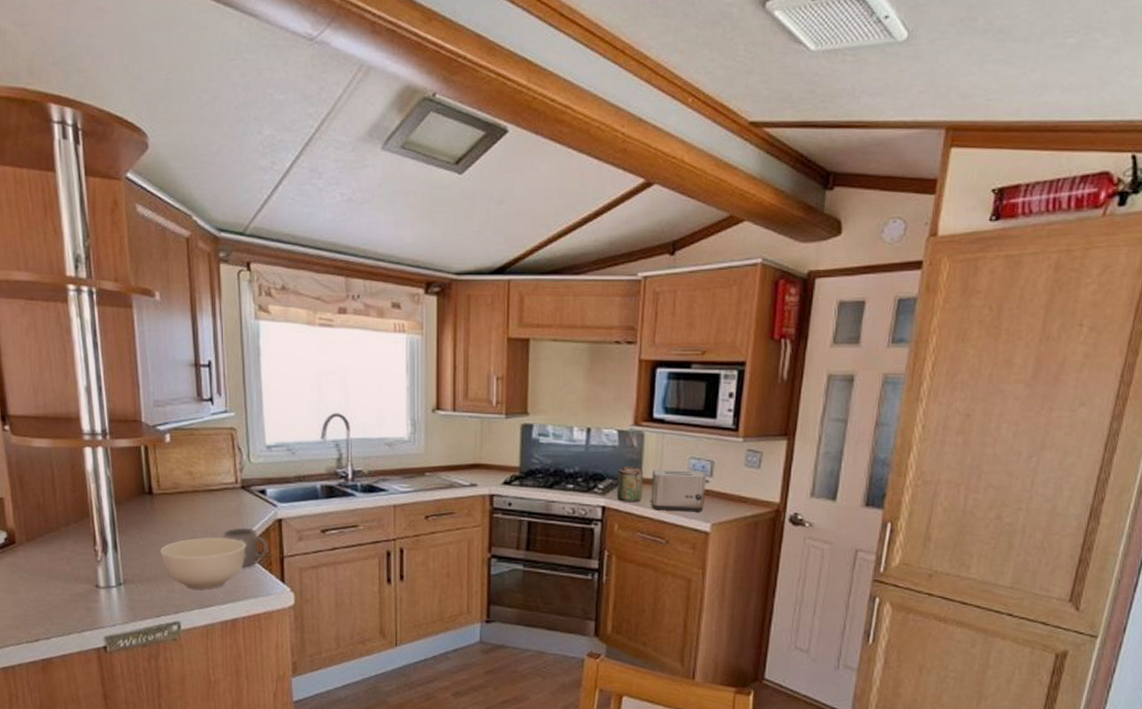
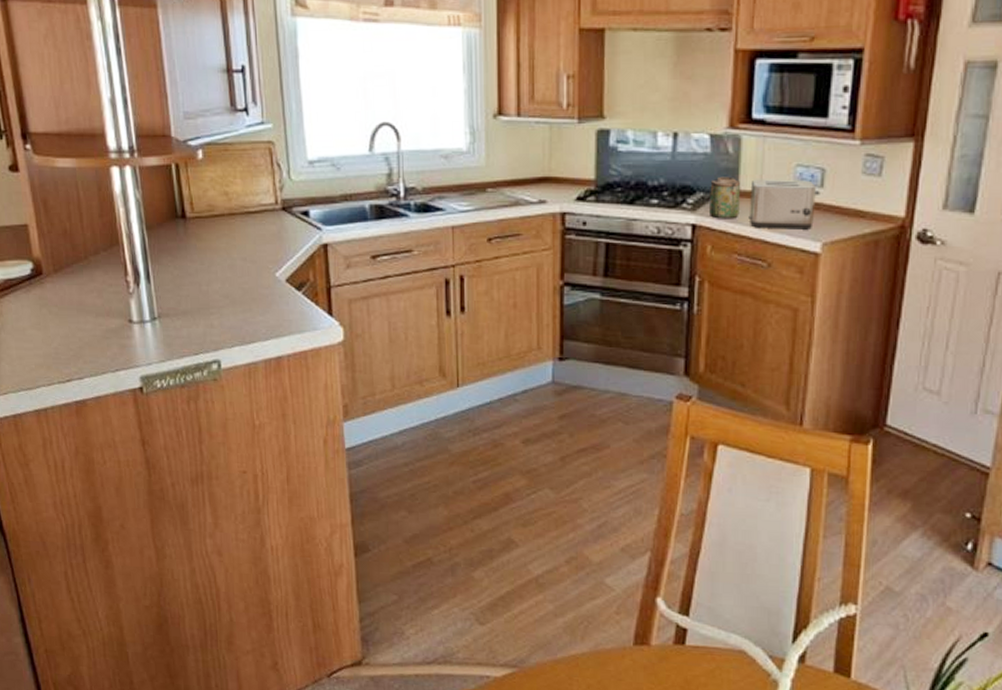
bowl: present [160,537,246,590] -> none [196,266,289,324]
mug: present [223,527,268,568] -> none [263,254,313,300]

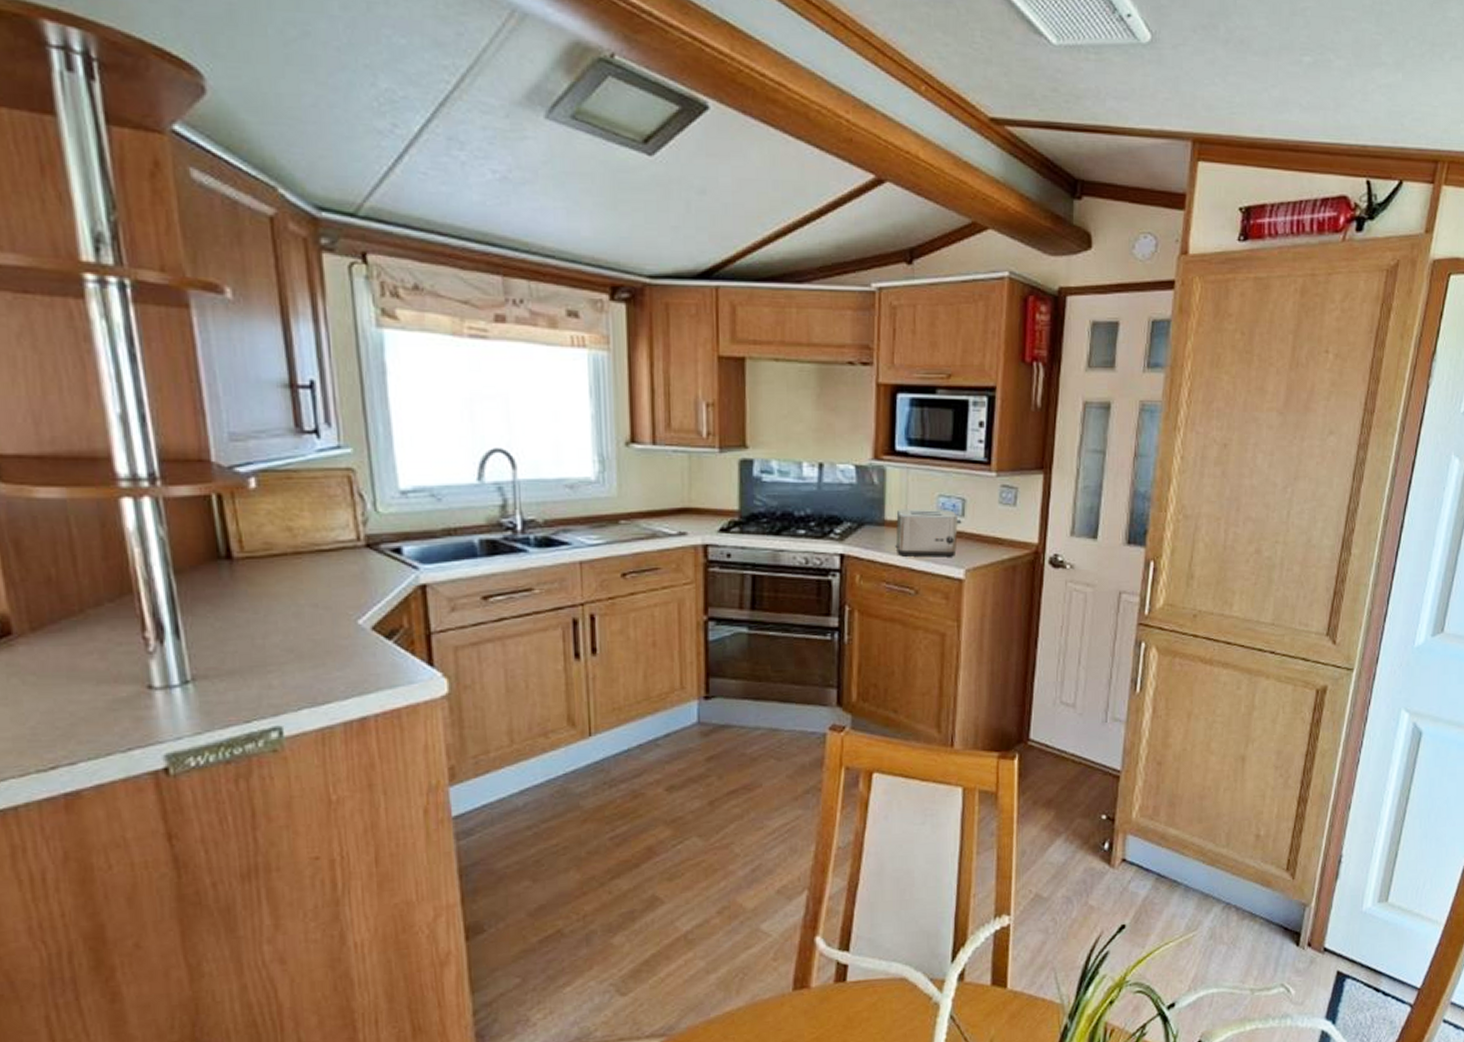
canister: present [708,176,740,219] -> none [856,506,886,549]

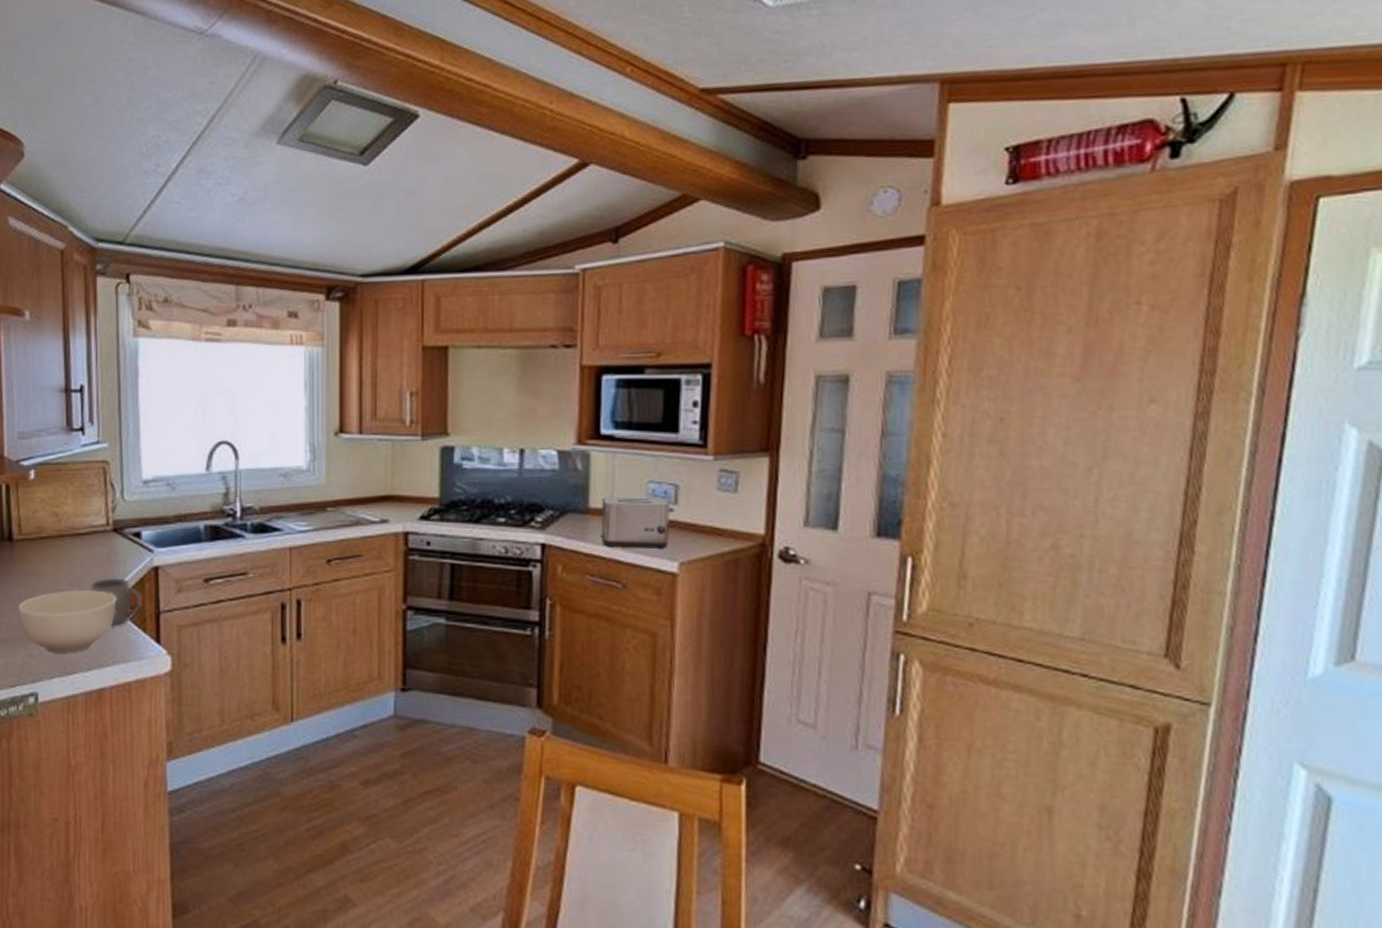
bowl: none [247,612,376,683] -> present [18,590,117,653]
mug: none [341,597,408,650] -> present [90,577,142,626]

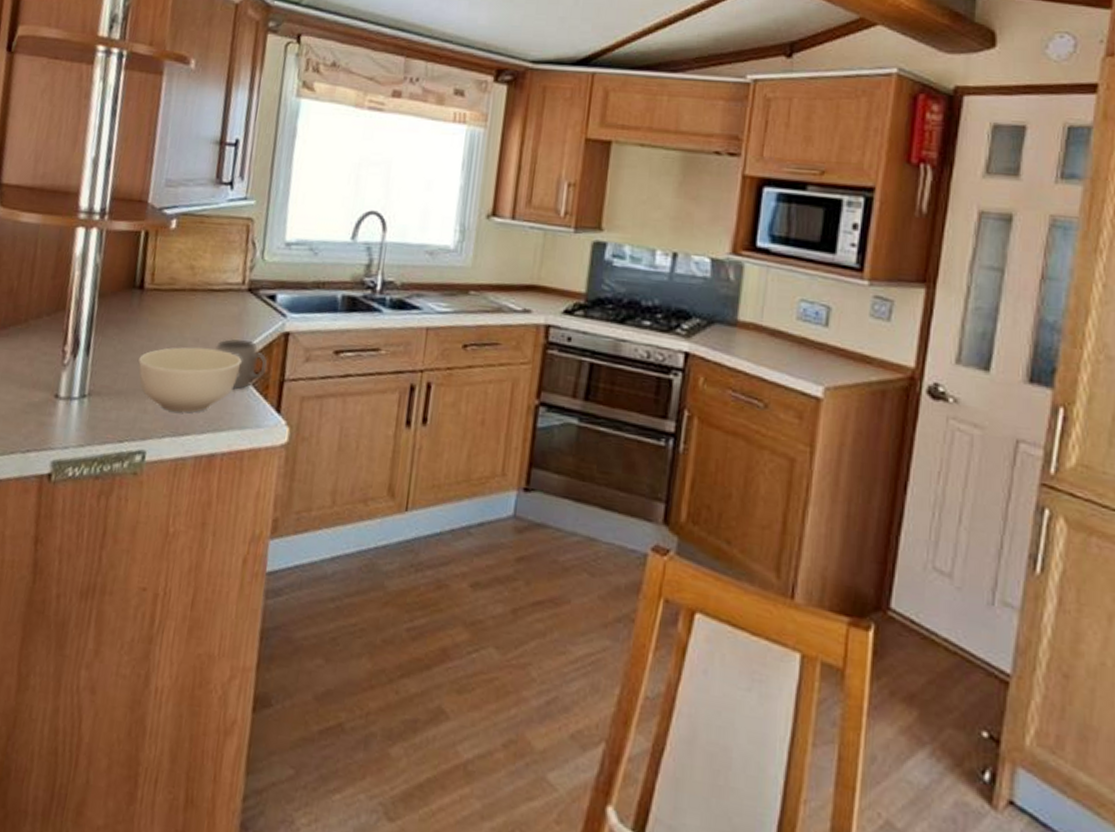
toaster: present [600,496,675,549] -> none [746,310,825,371]

